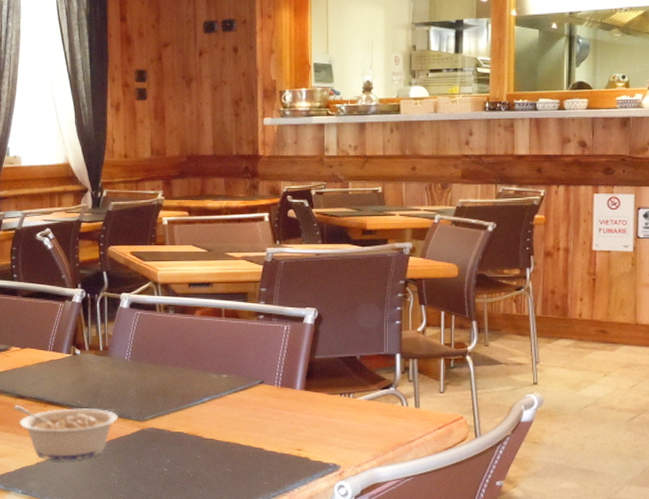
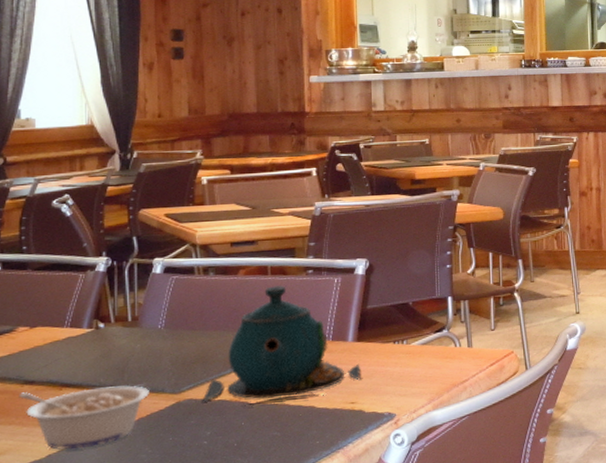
teapot: none [163,328,307,442] -> present [202,285,361,407]

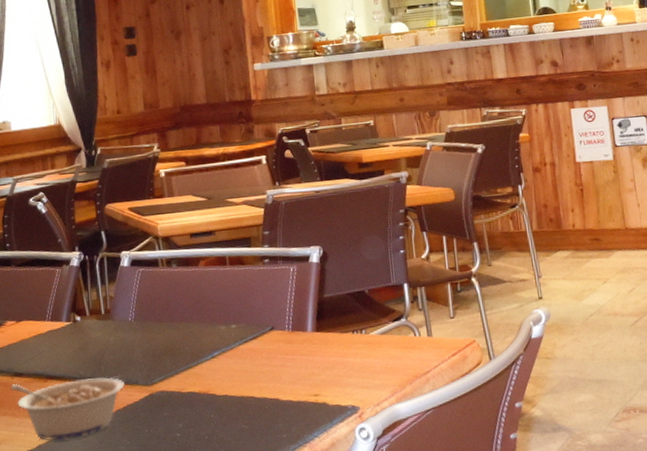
teapot: present [202,285,361,407] -> none [173,276,322,399]

